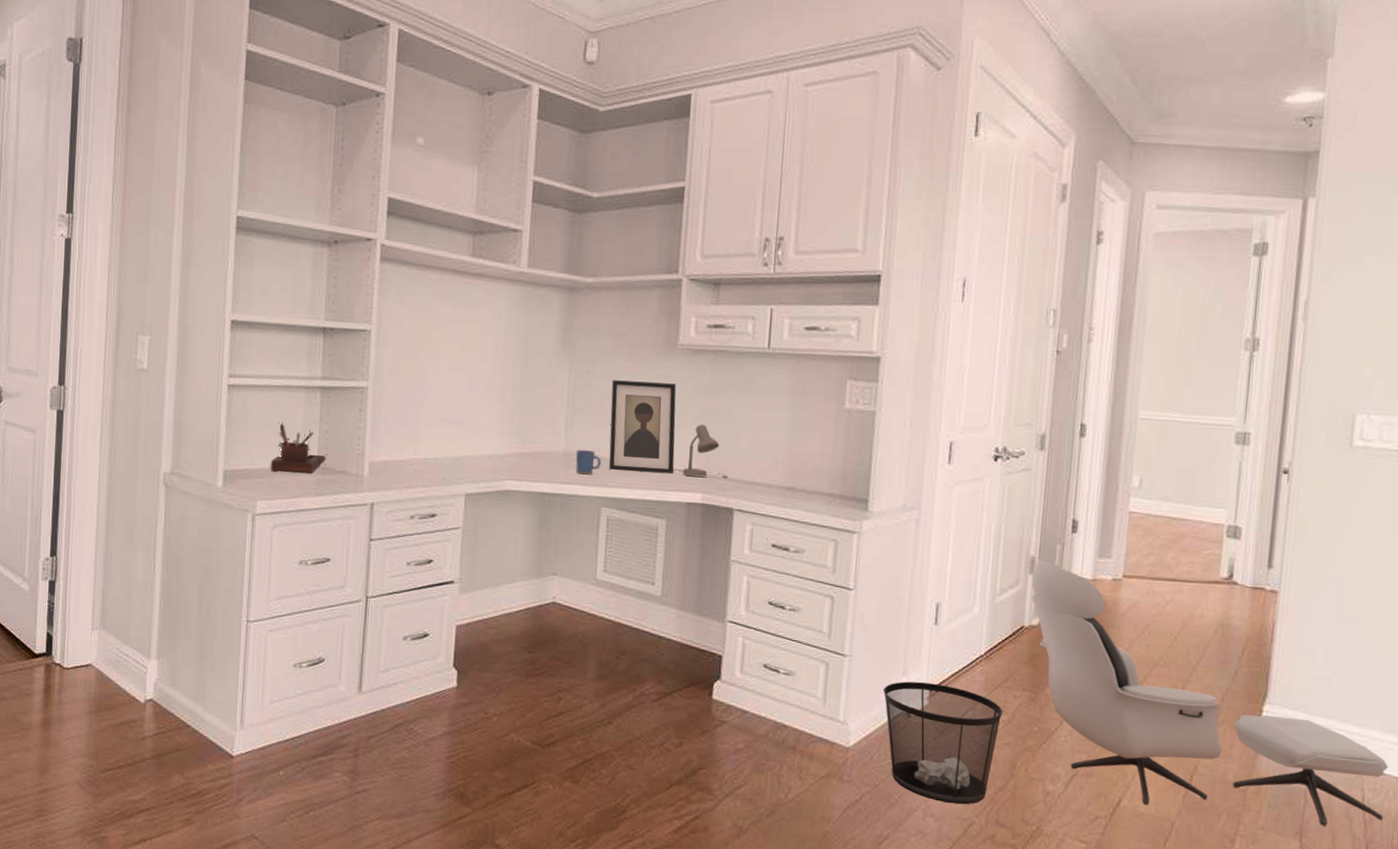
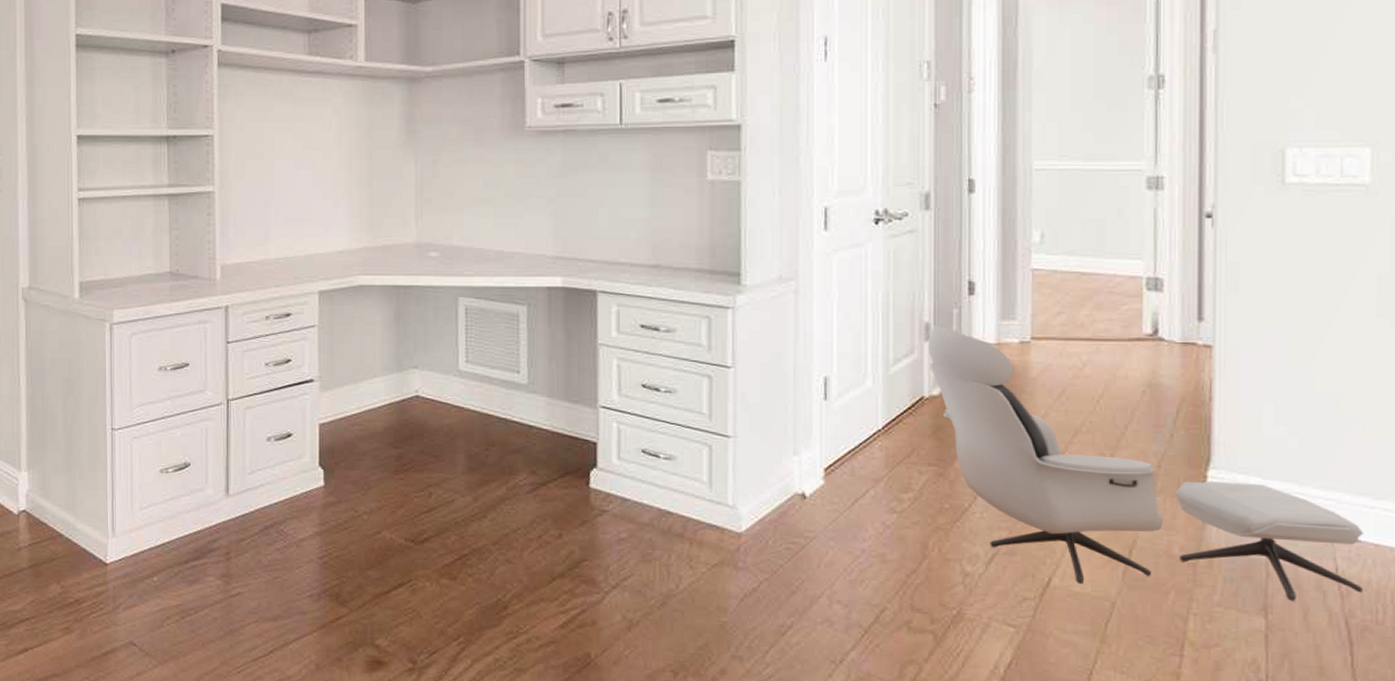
desk organizer: present [271,422,327,473] -> none [125,231,179,281]
mug: present [575,450,601,475] -> none [428,240,455,265]
picture frame: present [608,380,677,474] -> none [459,167,530,259]
desk lamp: present [673,424,728,478] -> none [530,206,588,261]
waste bin: present [883,681,1003,805] -> none [774,461,908,590]

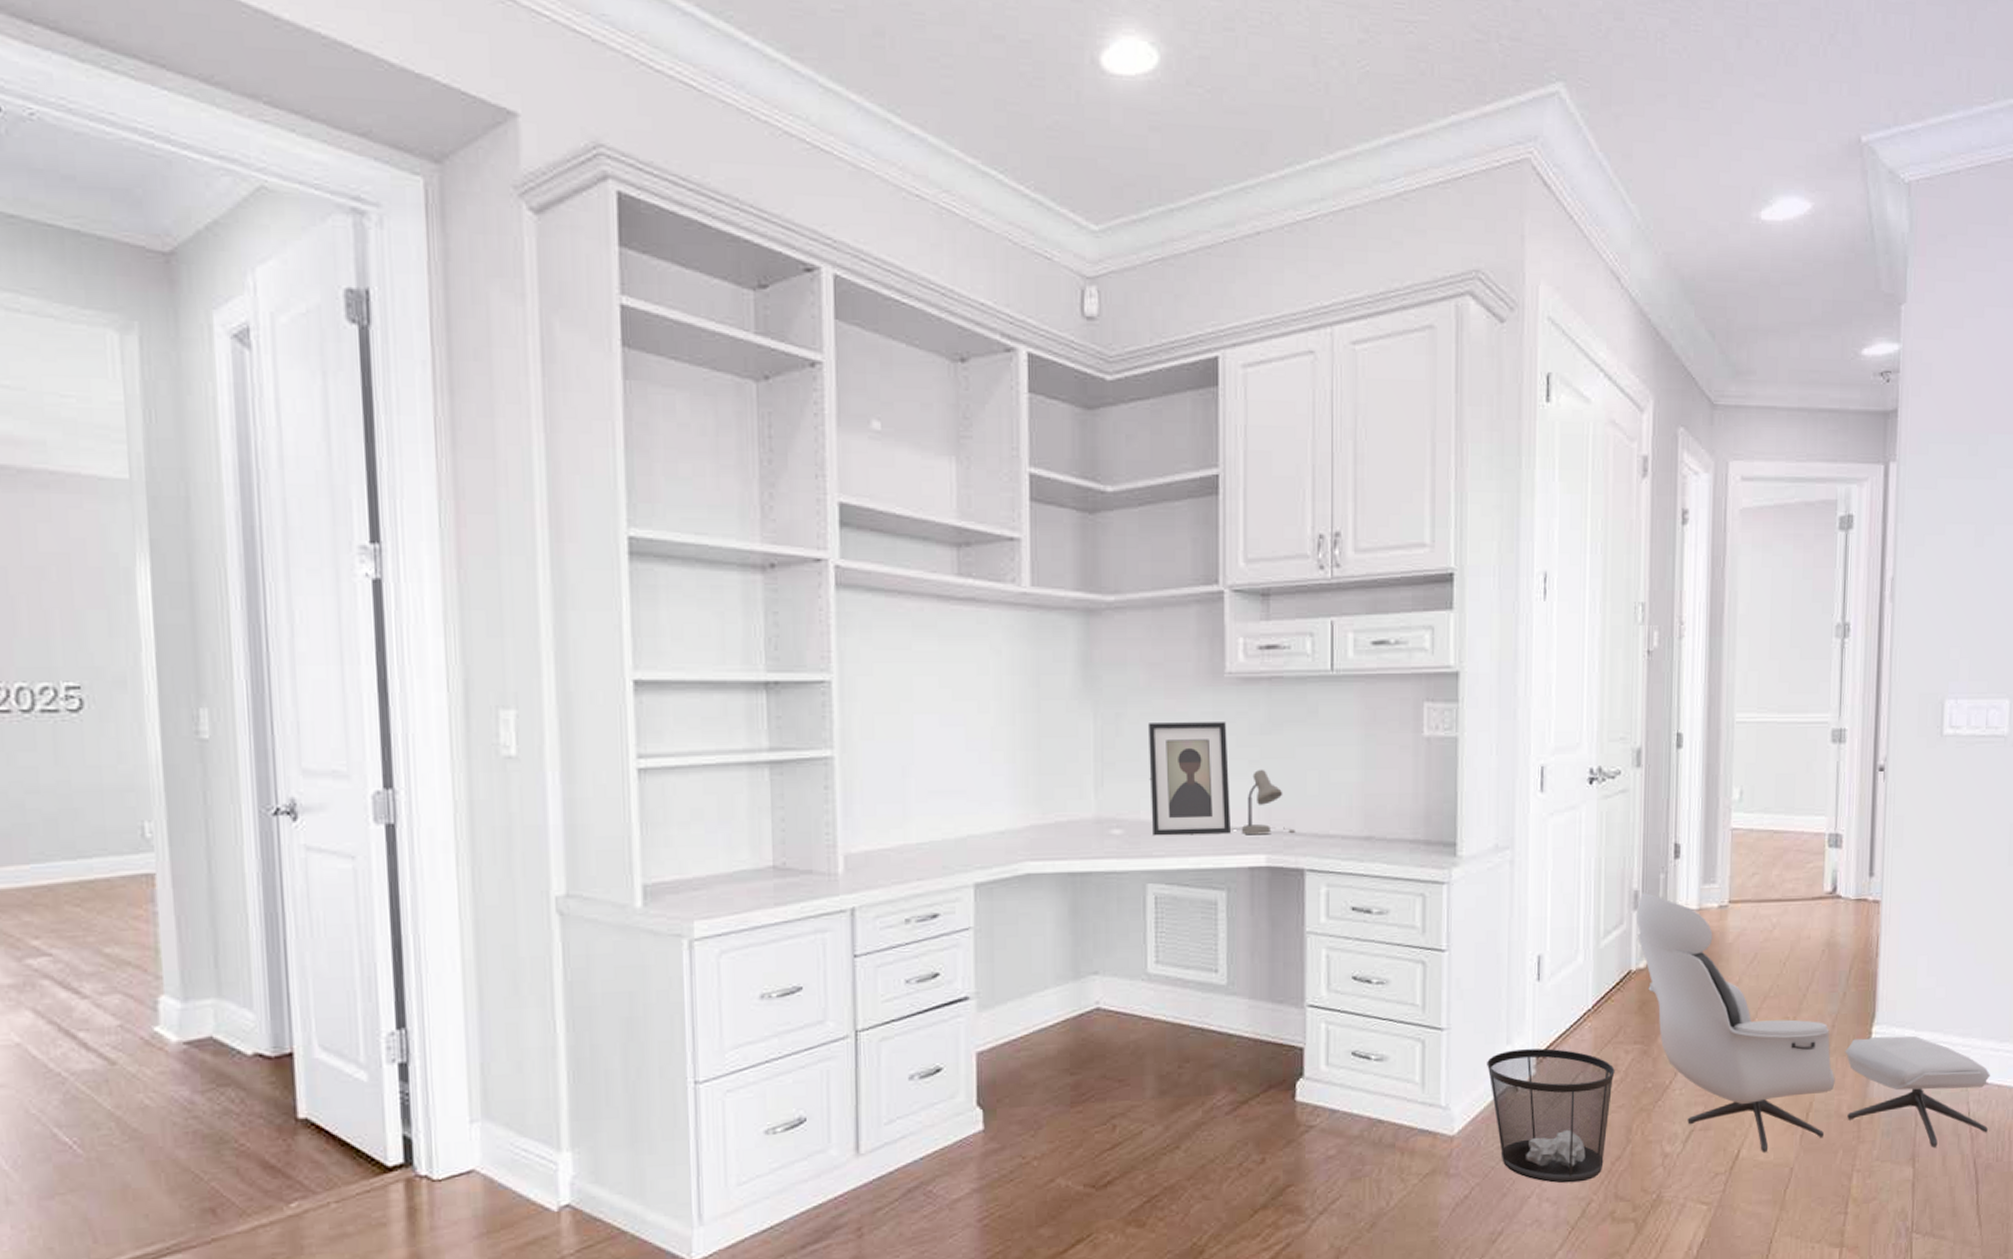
picture frame: none [459,167,530,259] -> present [1147,722,1230,836]
desk lamp: none [530,206,588,261] -> present [1230,769,1295,835]
waste bin: none [774,461,908,590] -> present [1487,1048,1615,1183]

